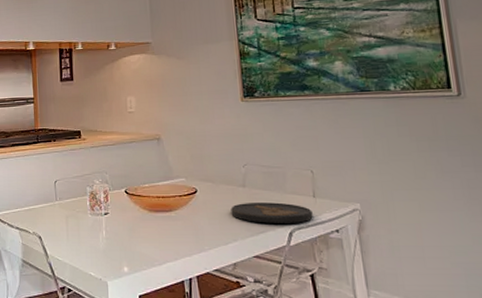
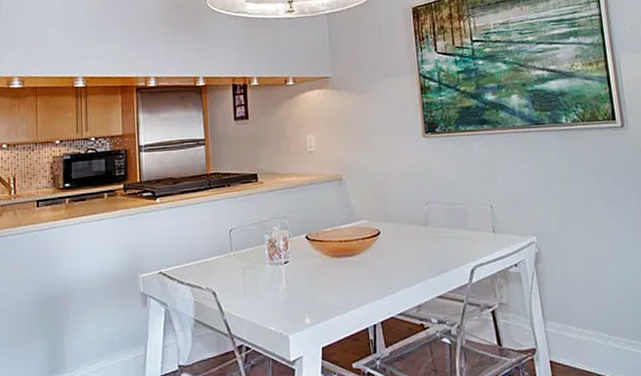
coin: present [231,202,313,223] -> none [414,240,493,262]

